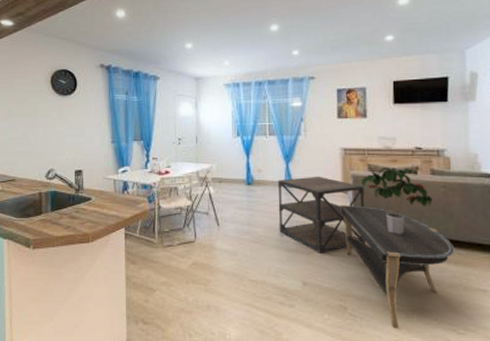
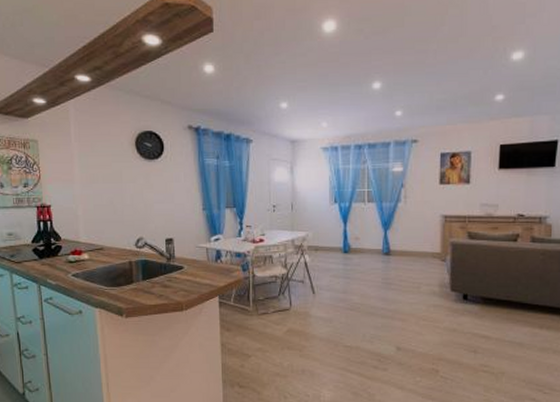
side table: present [277,176,367,254] -> none [375,243,463,320]
coffee table: present [340,205,455,329] -> none [437,273,549,390]
potted plant: present [361,167,432,234] -> none [460,235,530,301]

